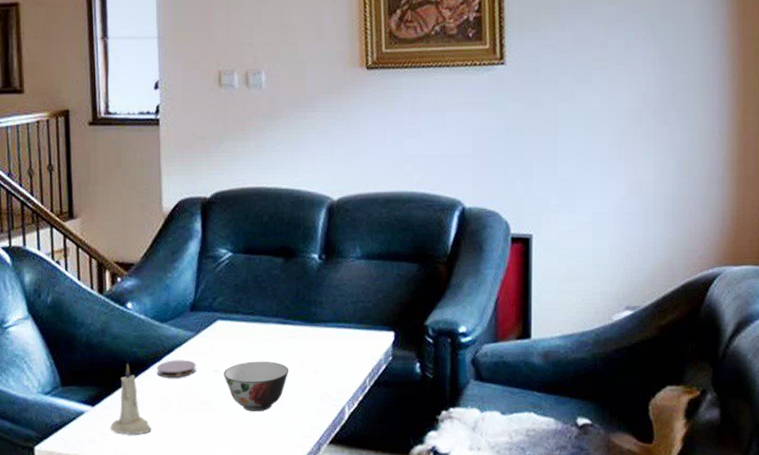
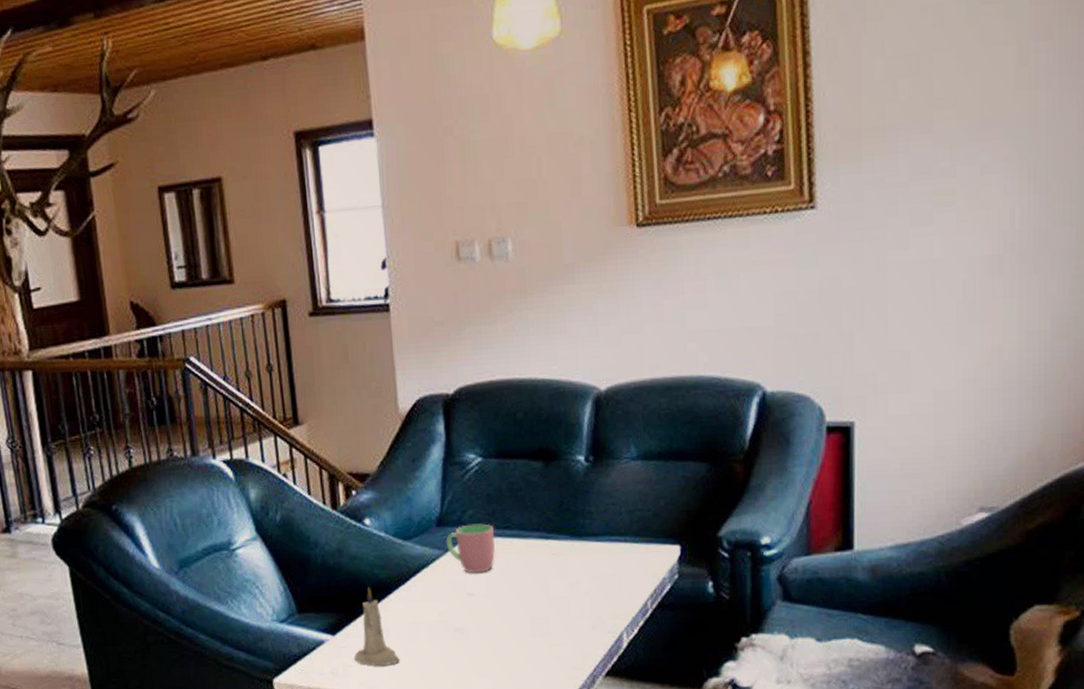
coaster: present [156,360,196,378] -> none [401,582,447,602]
cup: none [197,309,240,353] -> present [446,523,495,574]
soup bowl: present [224,361,289,412] -> none [478,582,555,640]

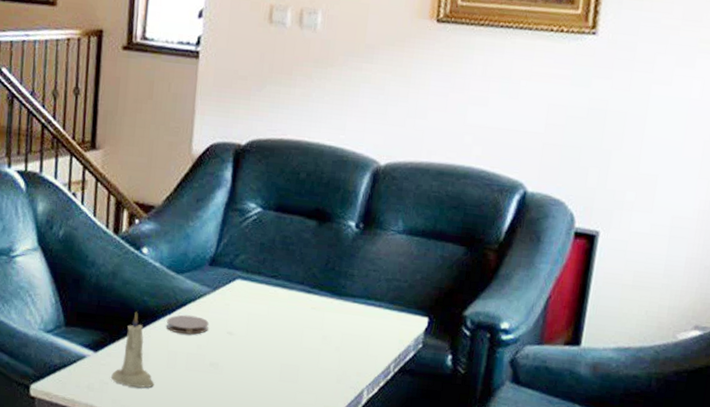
coaster: none [401,582,447,602] -> present [166,315,209,335]
cup: present [446,523,495,574] -> none [215,268,262,316]

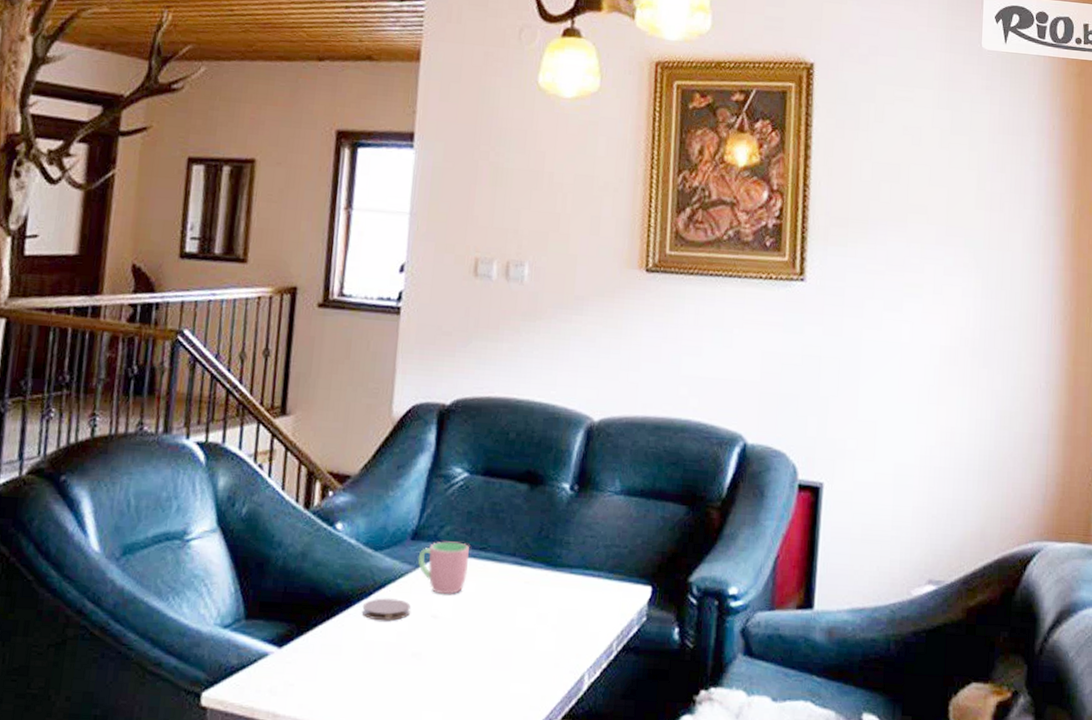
candle: present [111,312,154,388] -> none [298,597,348,688]
cup: none [215,268,262,316] -> present [417,541,469,595]

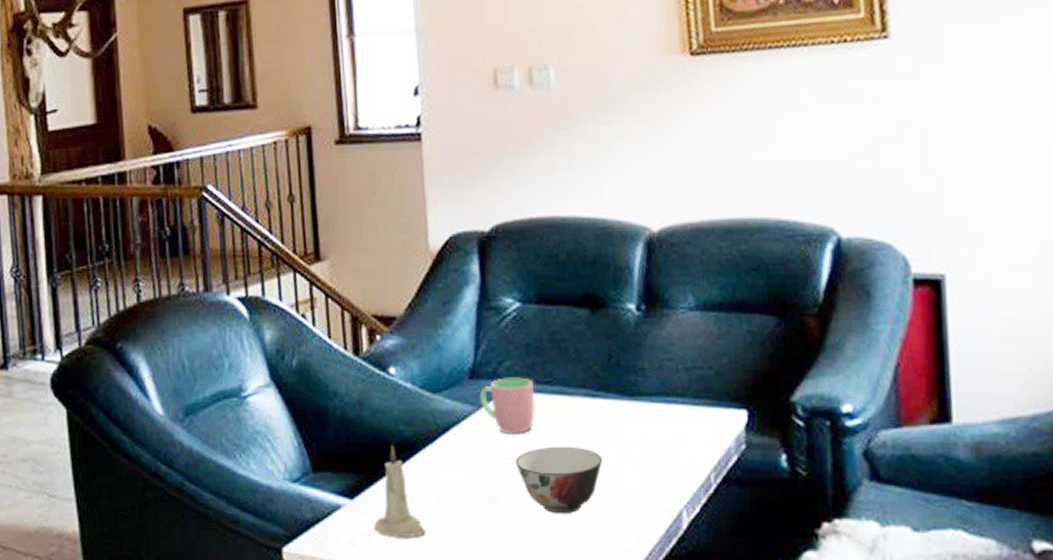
candle: none [298,597,348,688] -> present [374,445,426,537]
coaster: present [362,598,411,621] -> none [428,442,480,465]
soup bowl: none [442,608,522,672] -> present [515,446,603,514]

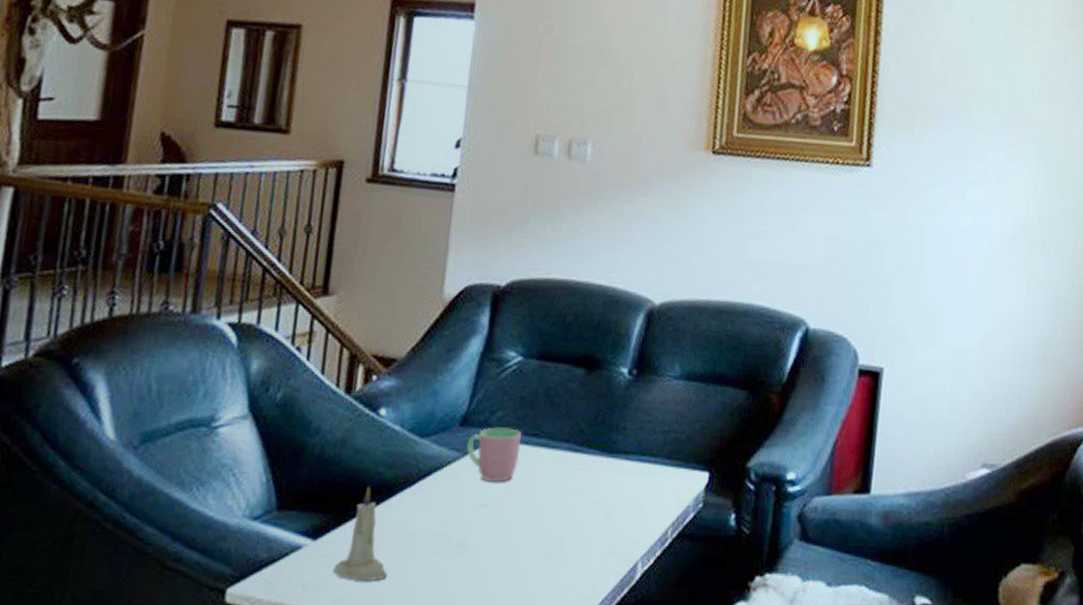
soup bowl: present [515,446,603,514] -> none [490,496,574,562]

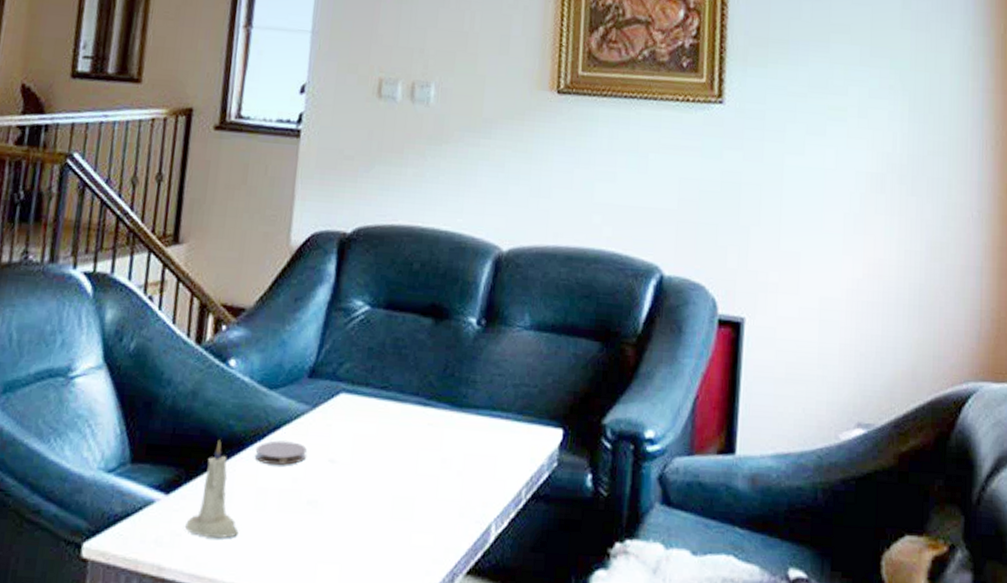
coaster: none [405,486,458,510] -> present [255,440,307,465]
cup: present [466,427,521,483] -> none [315,379,370,438]

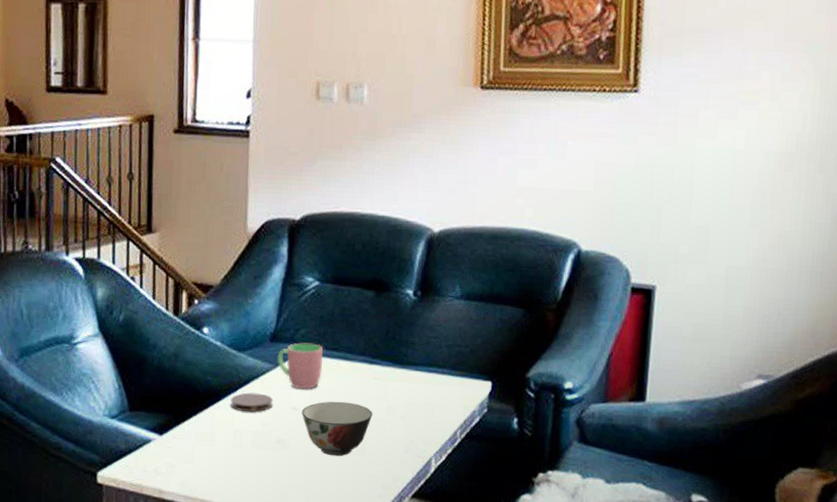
candle: present [185,439,239,538] -> none [178,392,221,469]
cup: none [315,379,370,438] -> present [277,342,323,390]
soup bowl: none [340,452,425,522] -> present [302,401,373,456]

